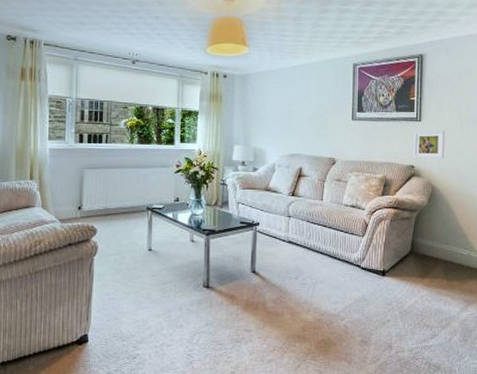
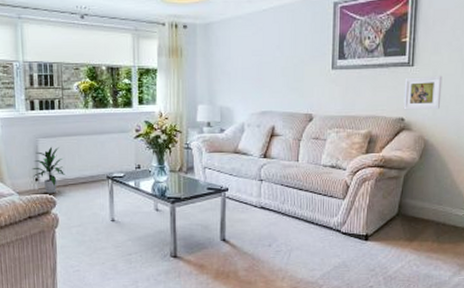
indoor plant: none [75,177,109,222] -> present [31,146,67,194]

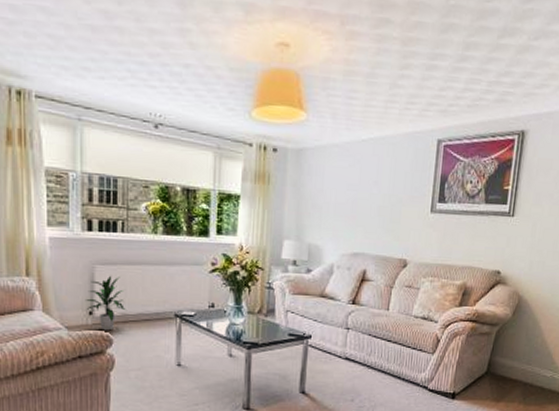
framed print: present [403,75,443,110] -> none [500,228,542,265]

